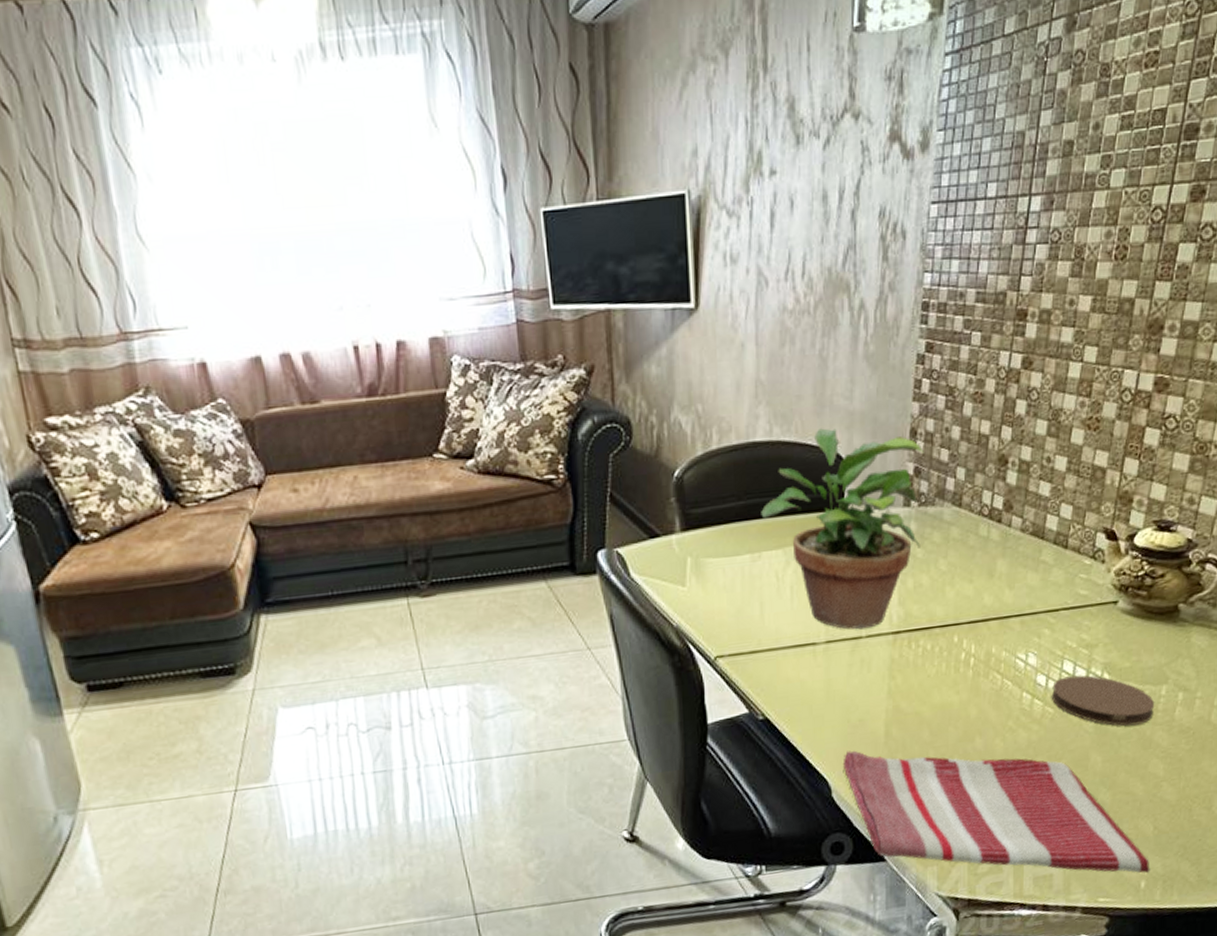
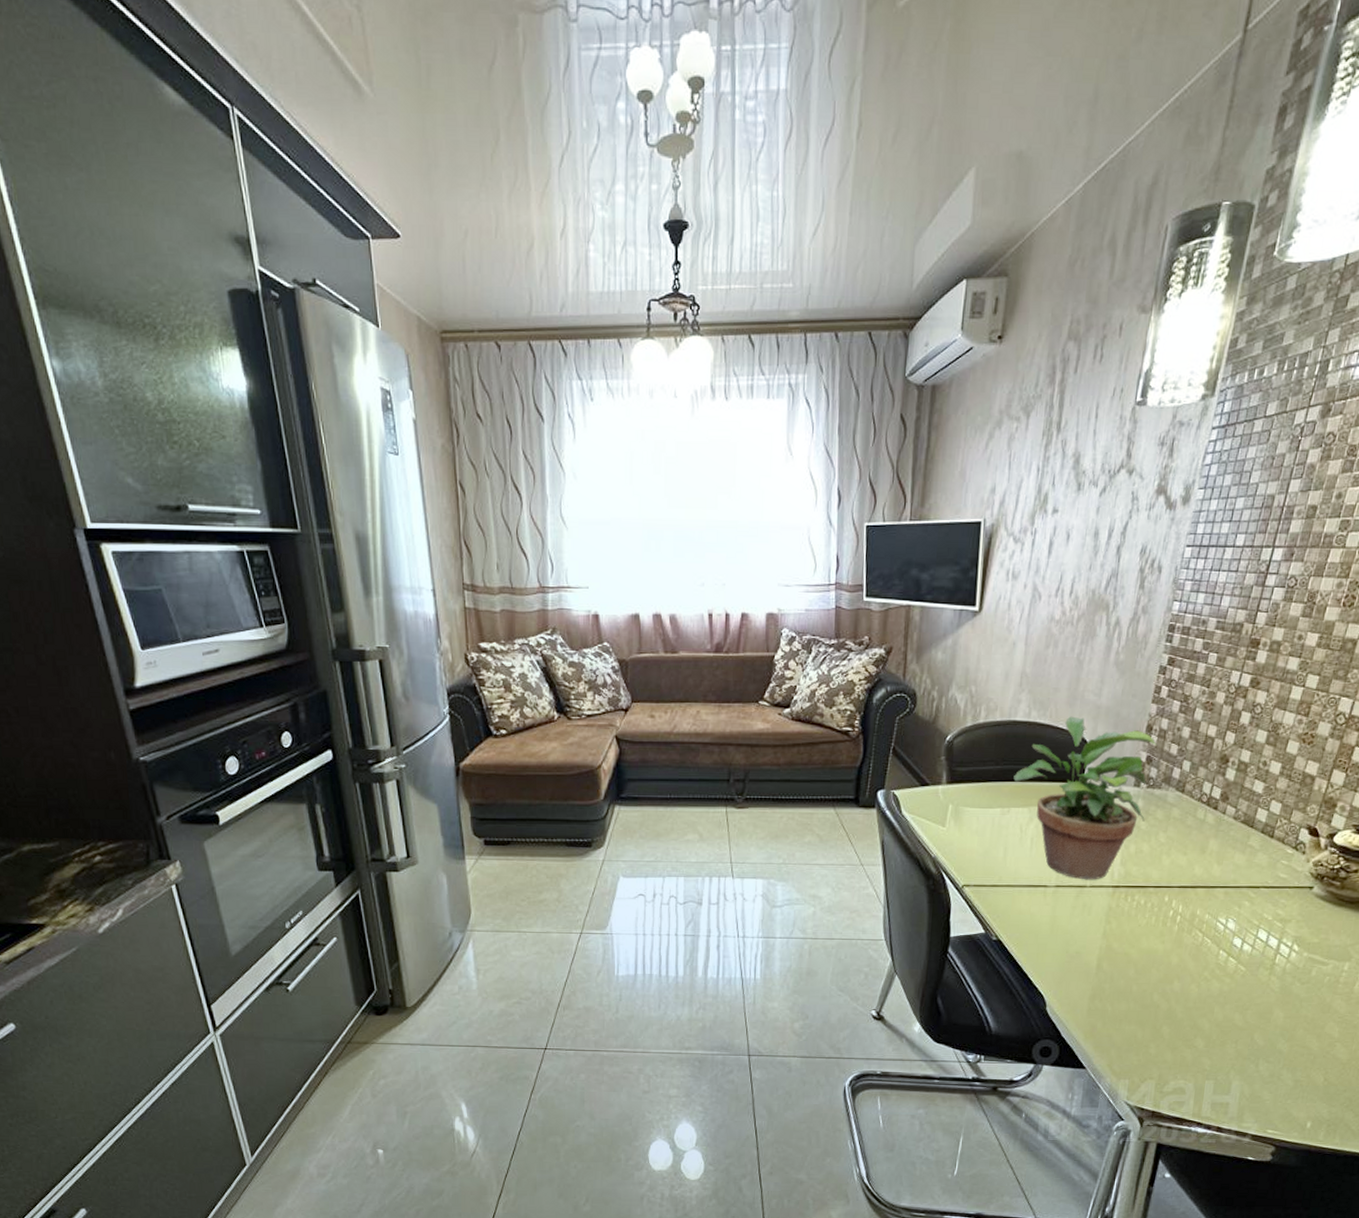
dish towel: present [842,750,1150,873] -> none [1058,975,1317,1116]
coaster: present [1051,675,1155,726] -> none [1244,943,1337,992]

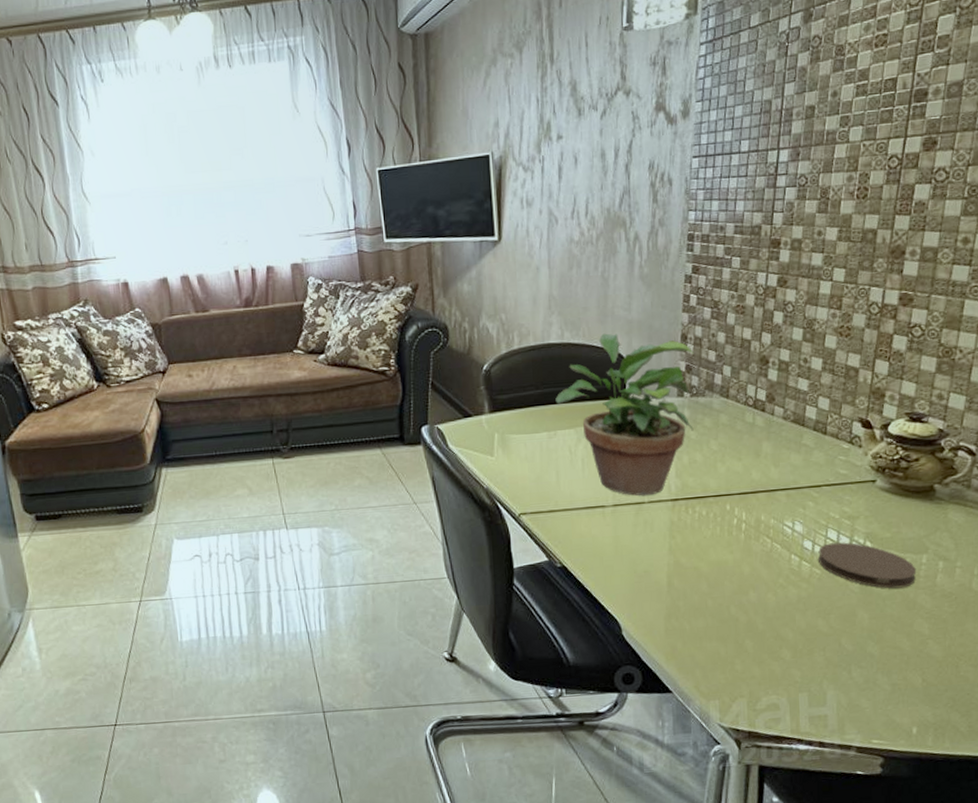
coaster: none [1244,943,1337,992] -> present [817,542,917,589]

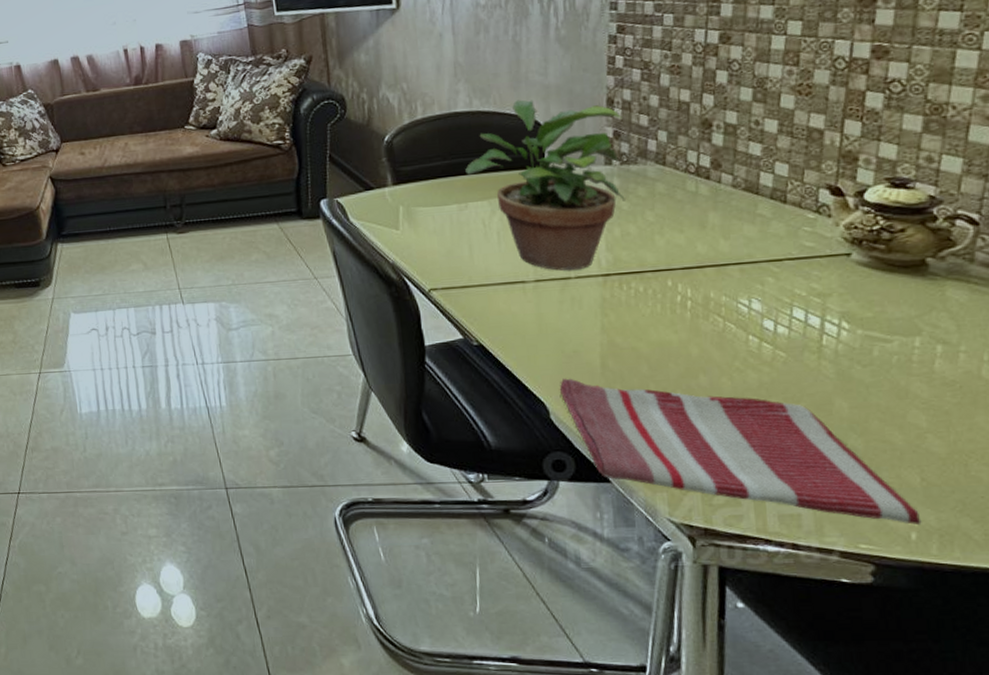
dish towel: none [631,596,921,720] -> present [559,378,922,525]
coaster: present [817,542,917,589] -> none [781,322,908,375]

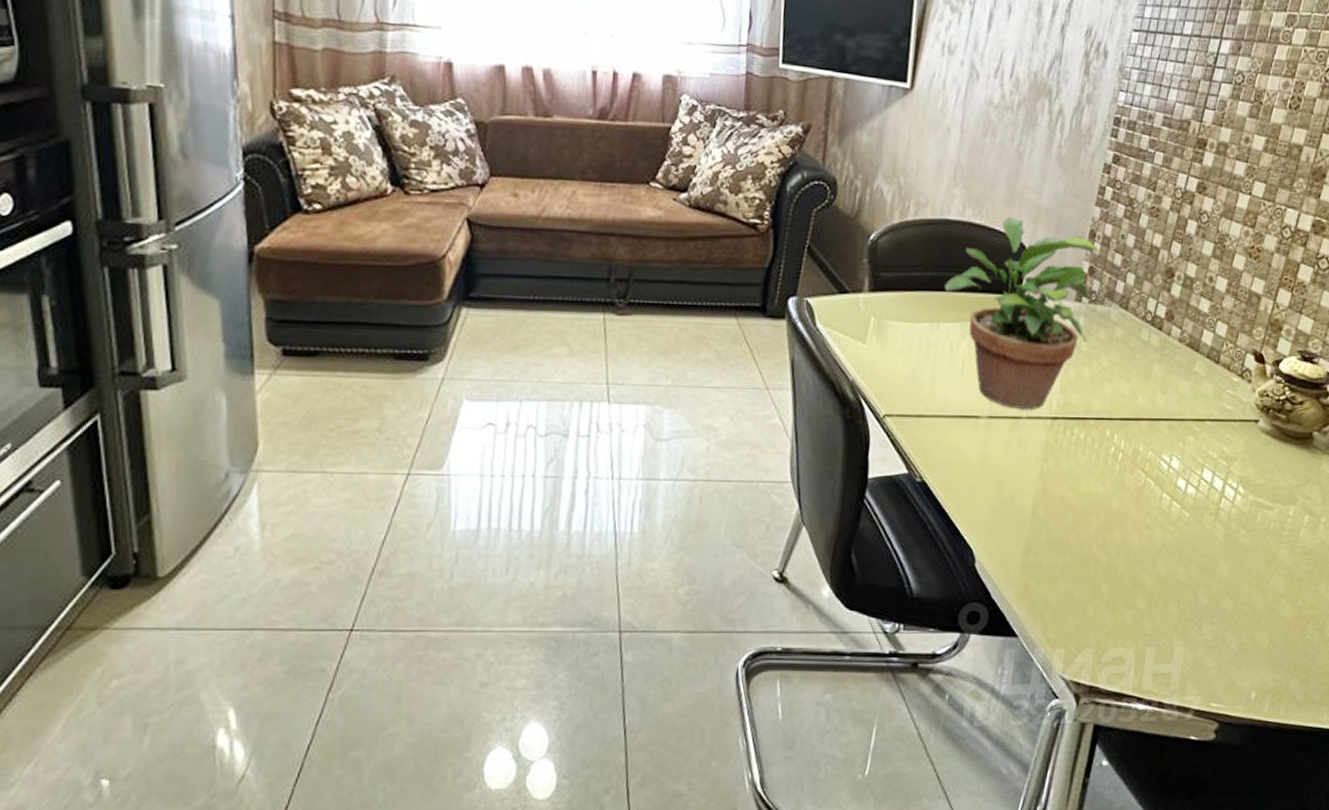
dish towel: present [559,378,922,525] -> none [988,524,1262,684]

